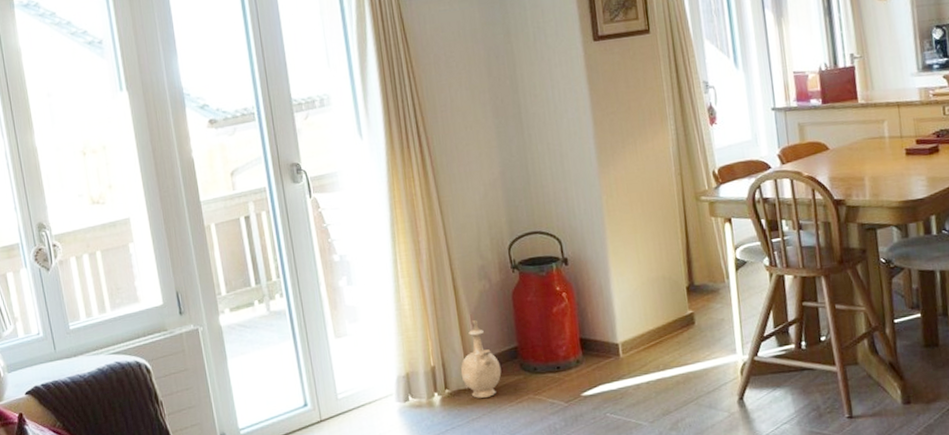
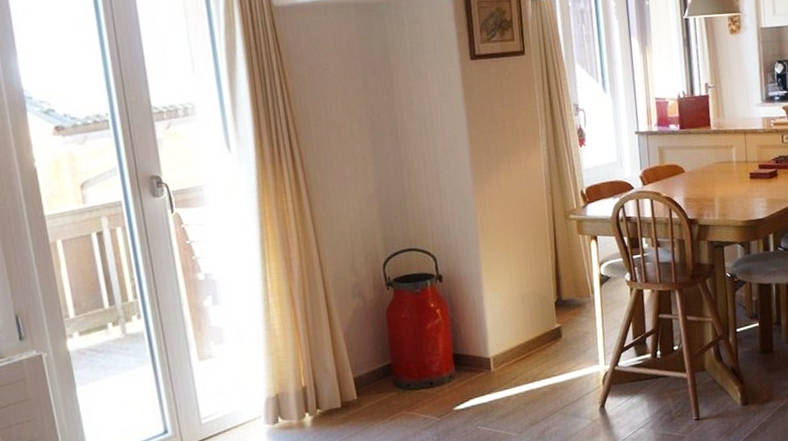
vase: present [460,320,502,398] -> none [333,338,375,417]

